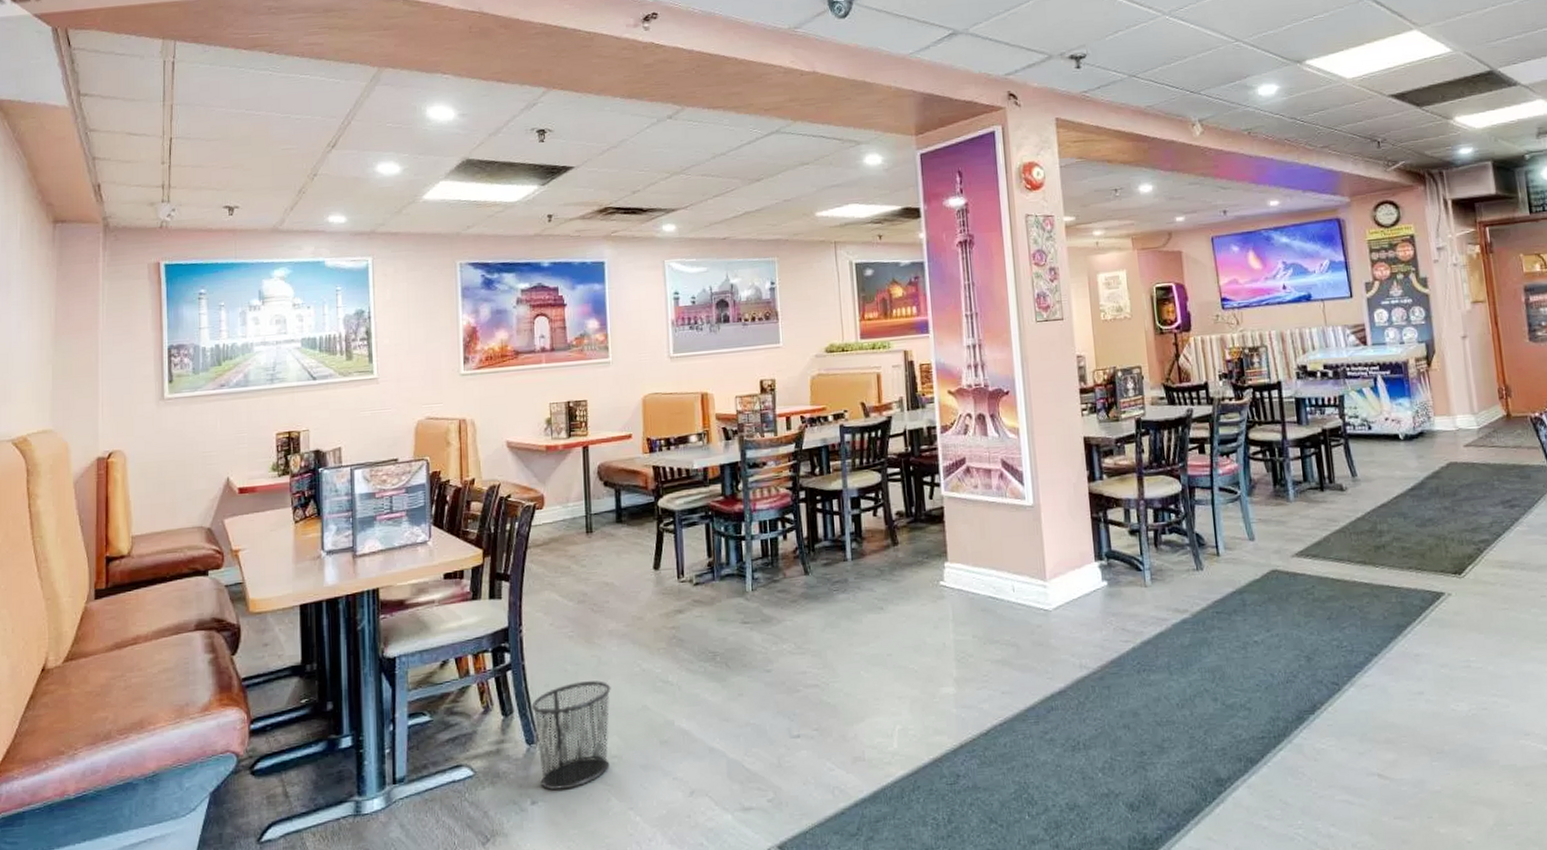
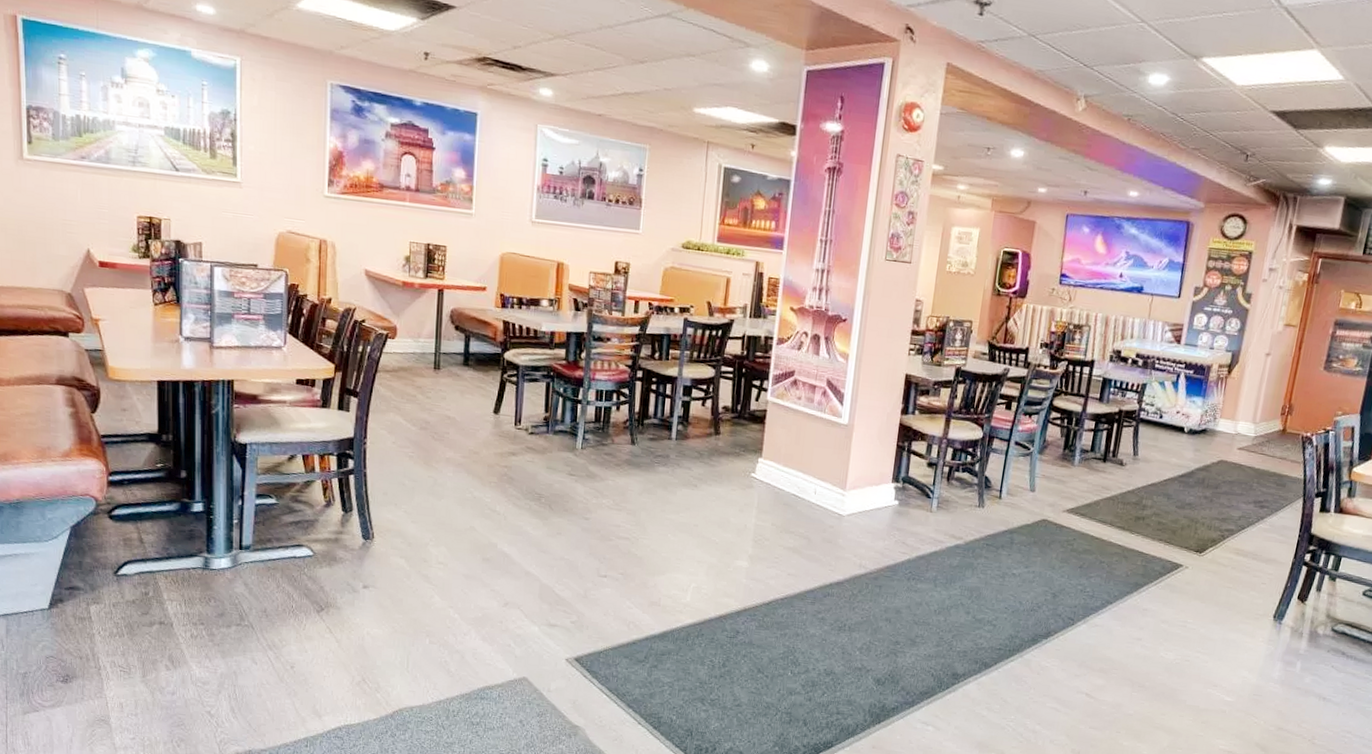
waste bin: present [532,680,611,791] -> none [370,496,444,582]

